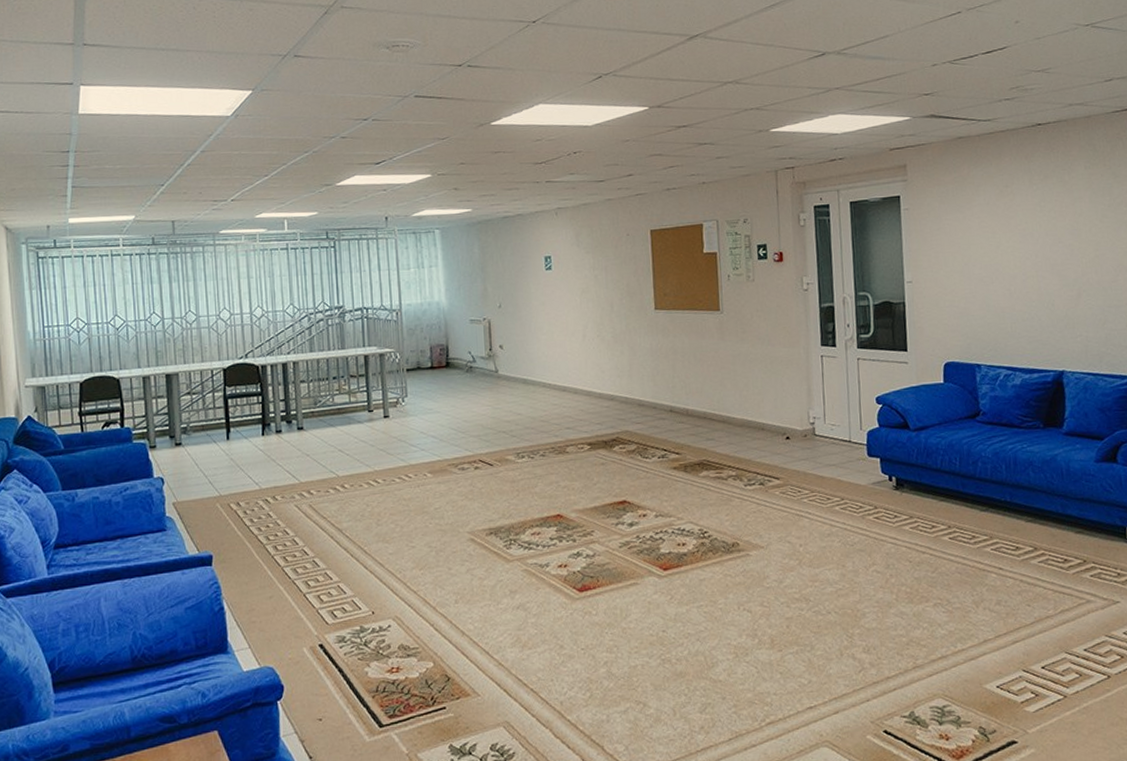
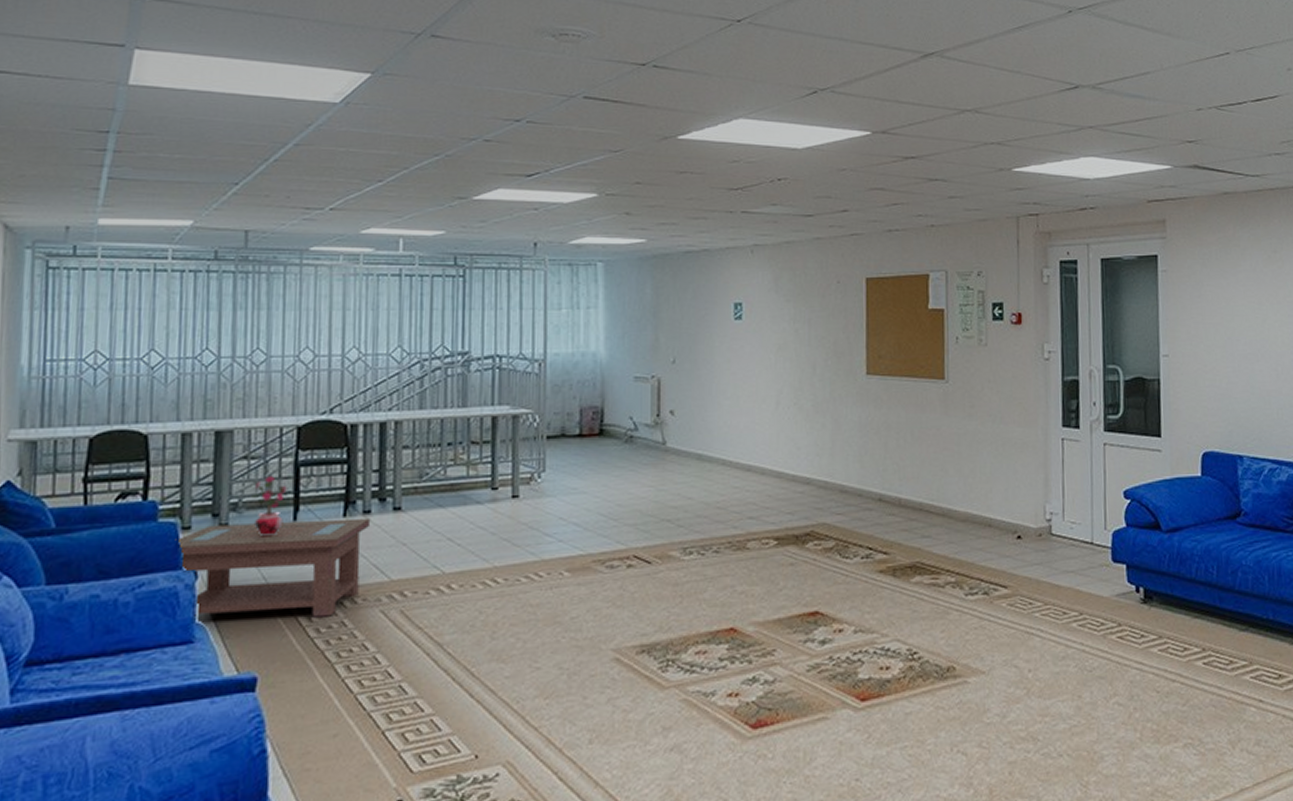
coffee table: none [146,436,283,511] -> present [175,518,371,618]
potted plant: none [196,407,220,452] -> present [251,476,287,537]

